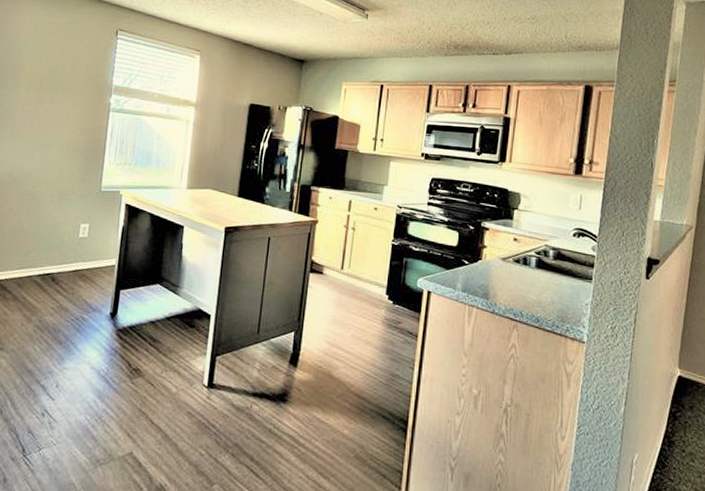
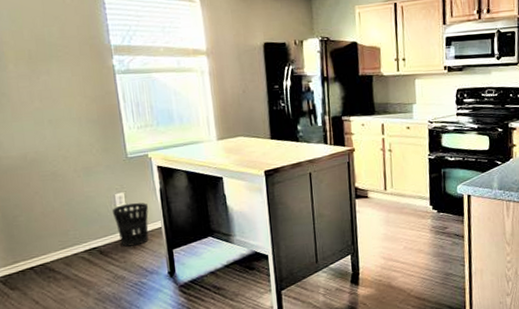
wastebasket: none [73,236,108,279] -> present [113,203,149,247]

